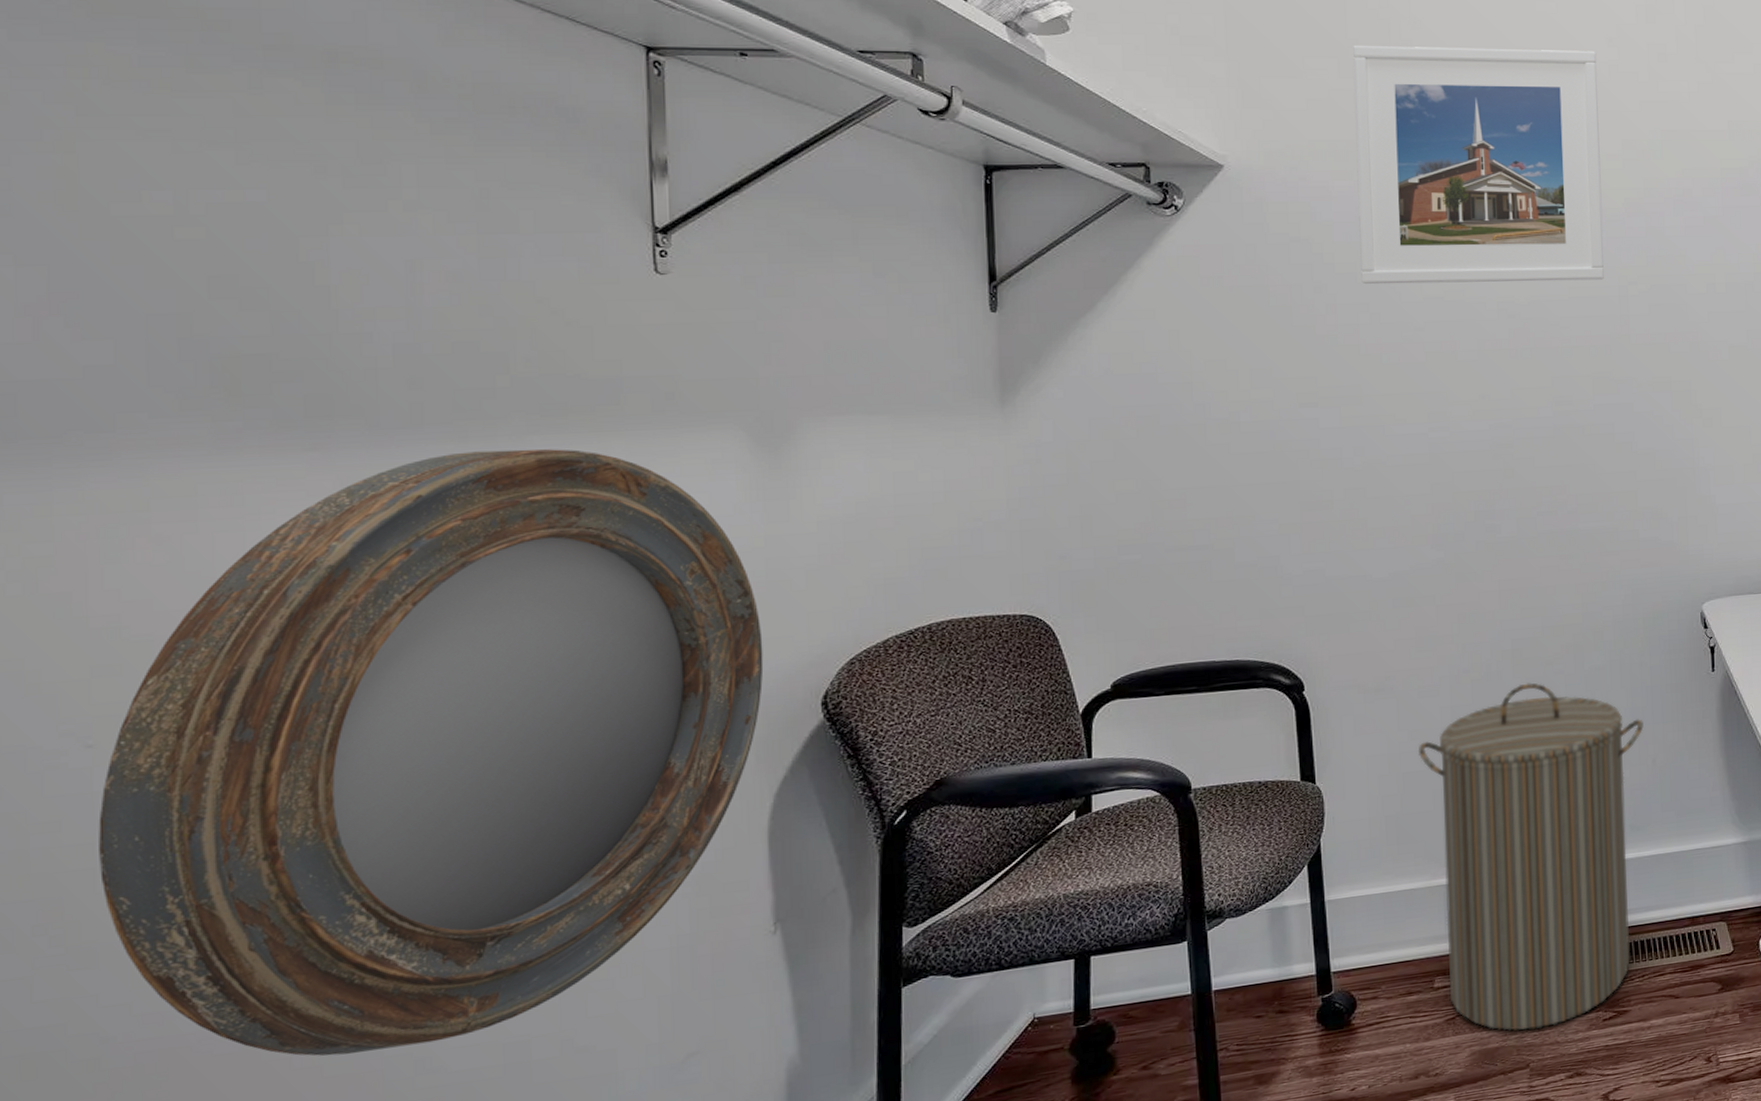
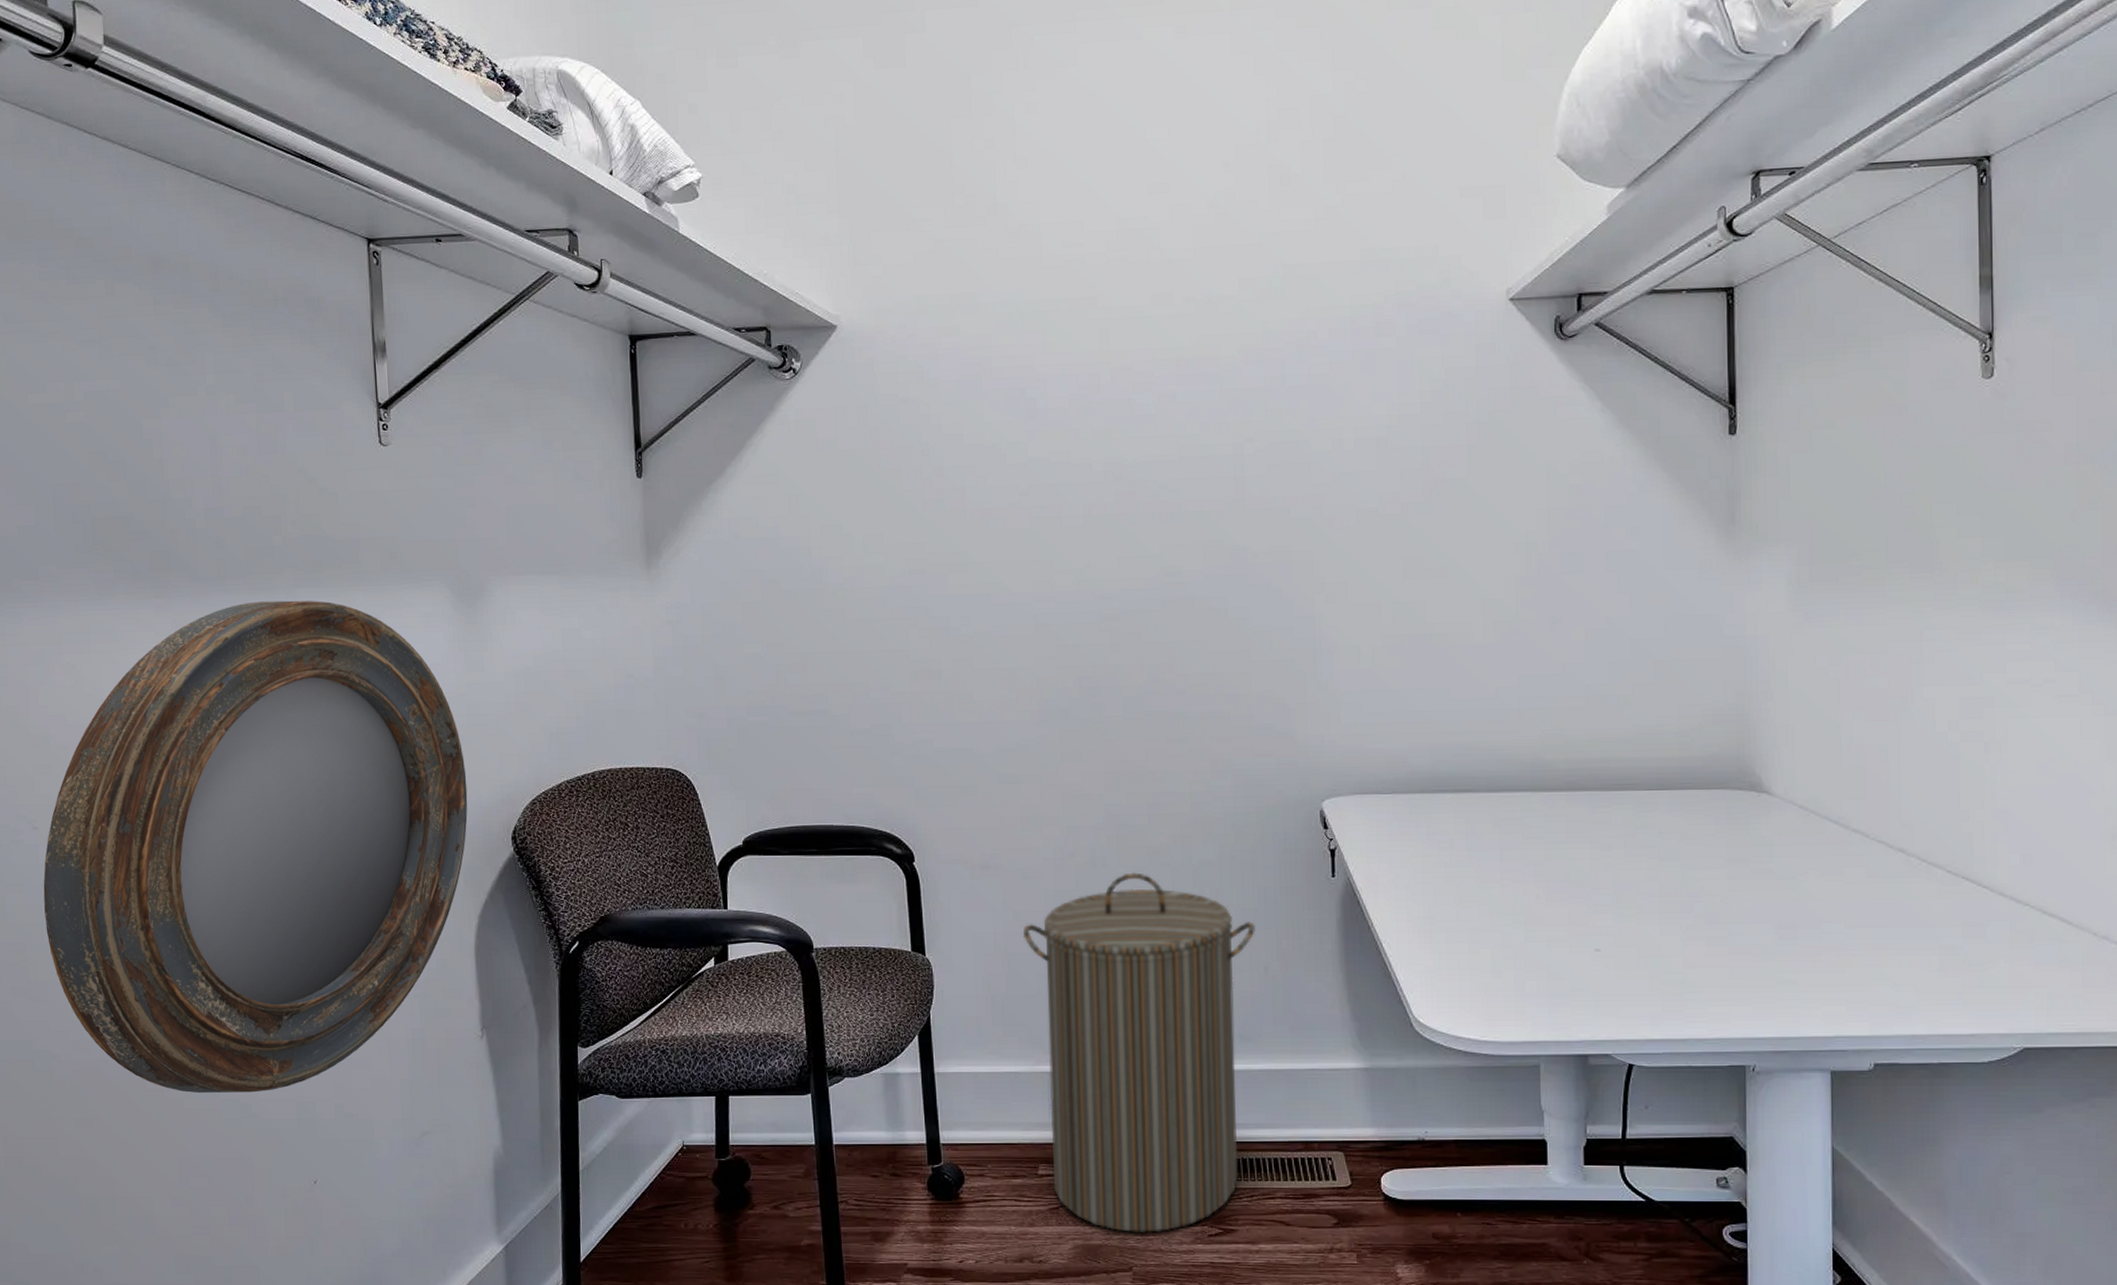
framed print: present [1353,46,1604,285] -> none [959,178,1217,446]

